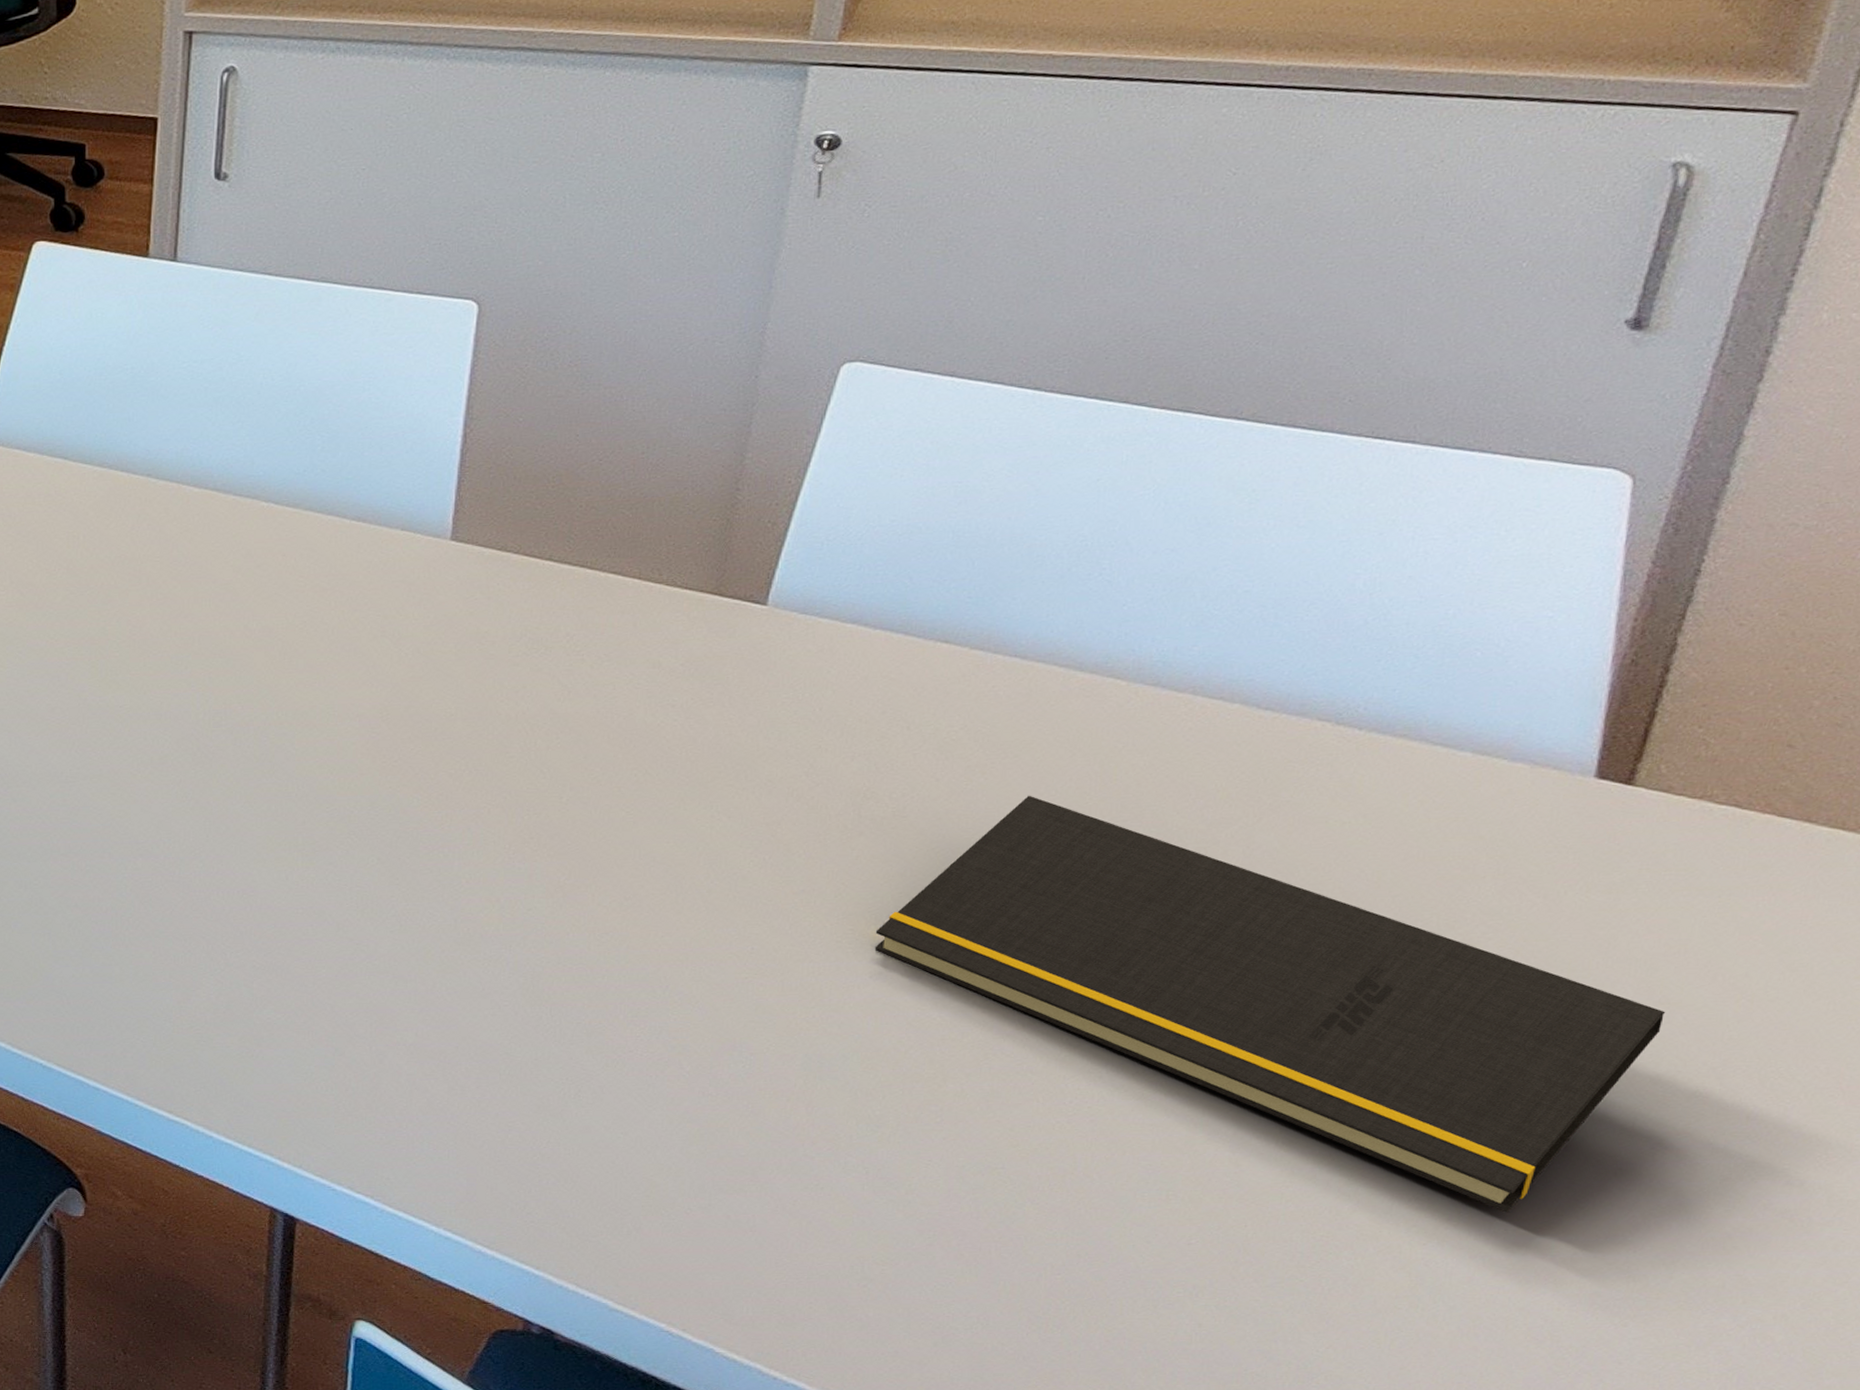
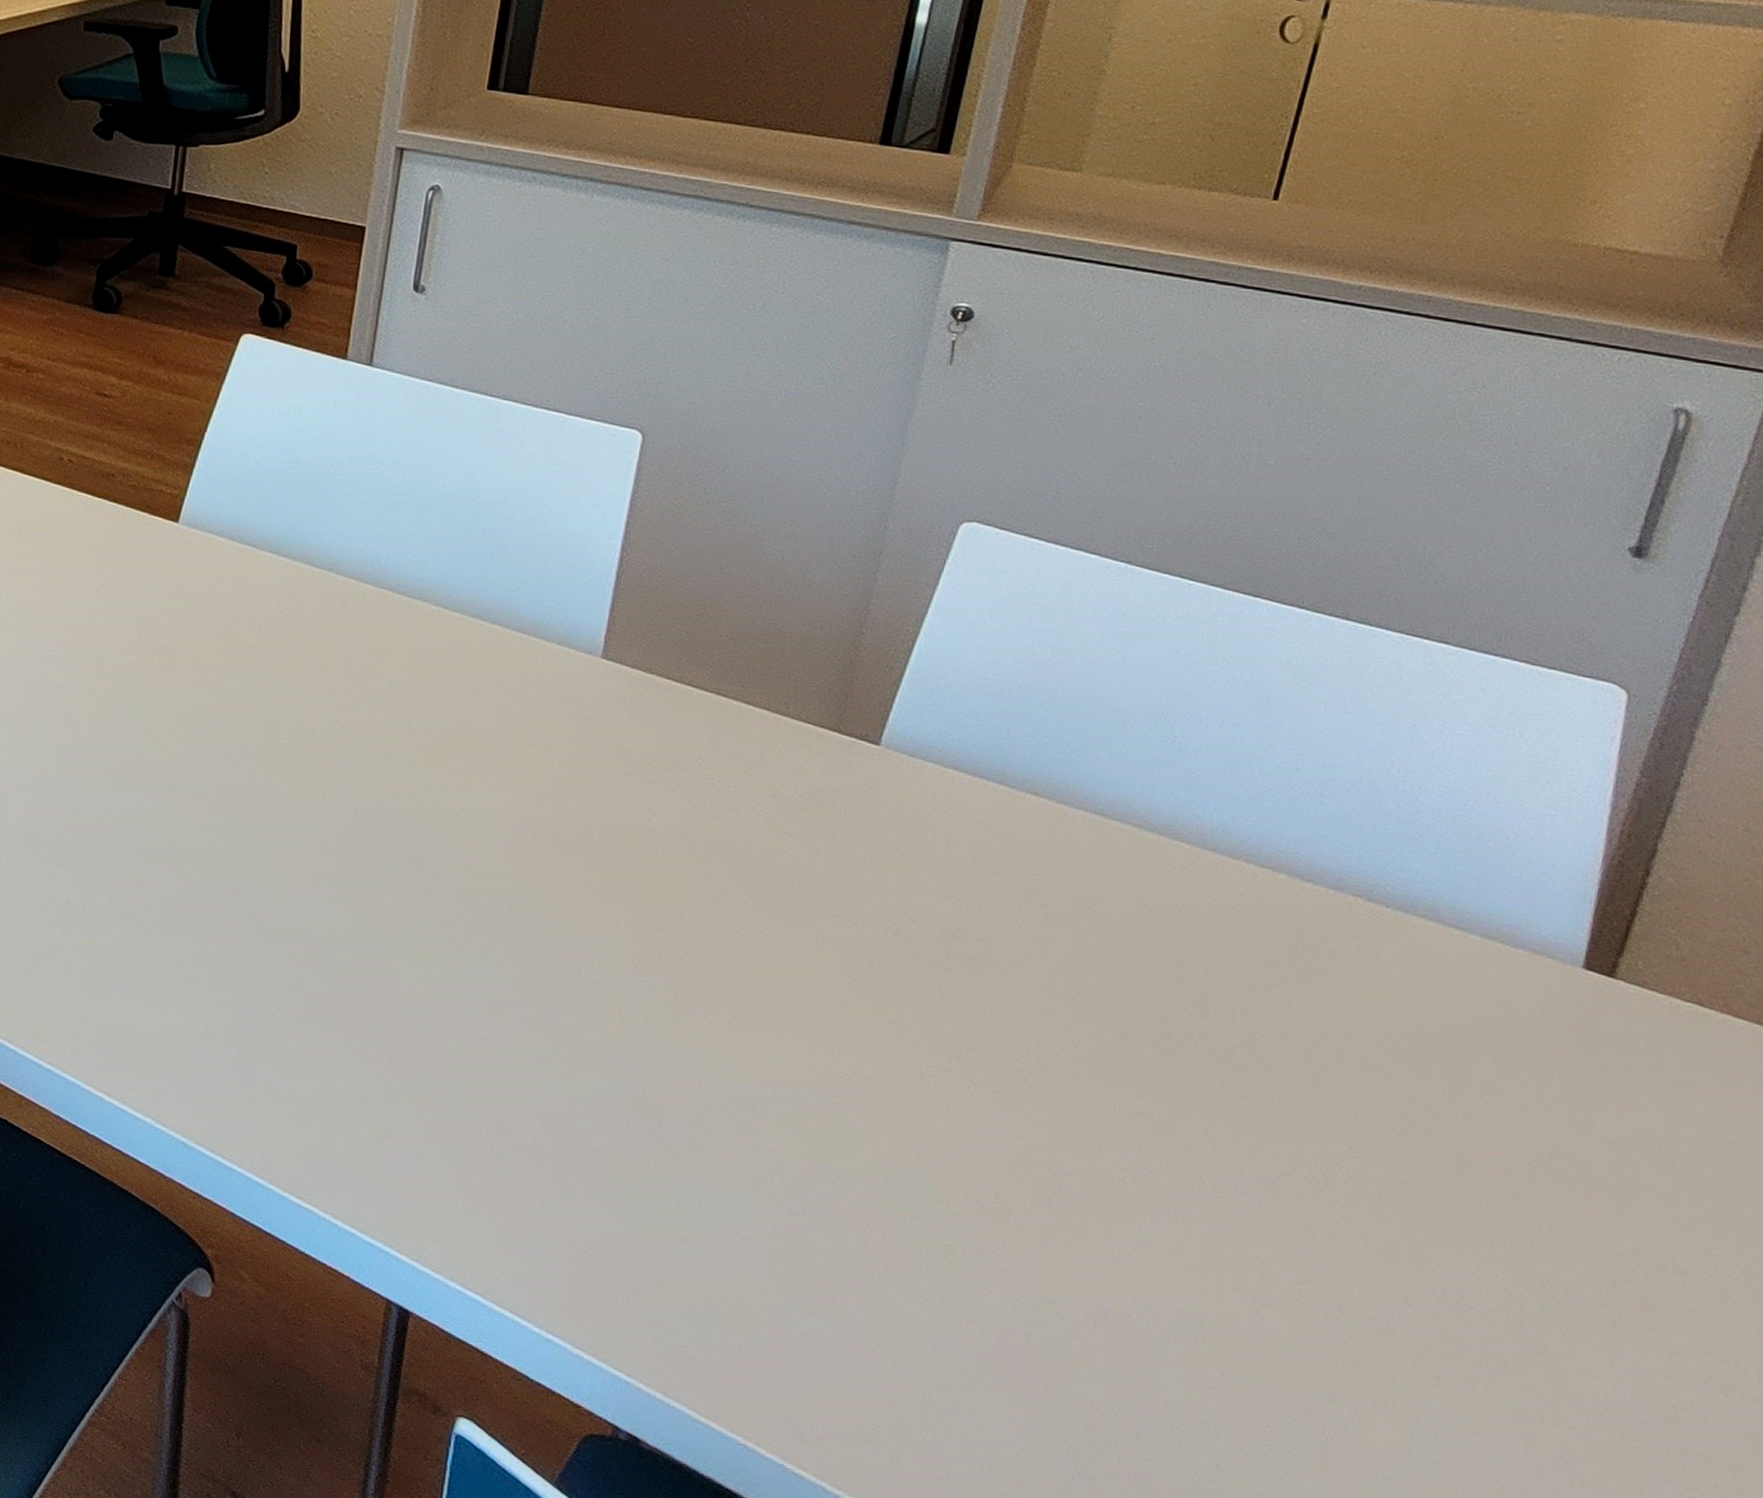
notepad: present [874,795,1666,1213] -> none [953,946,1632,1374]

